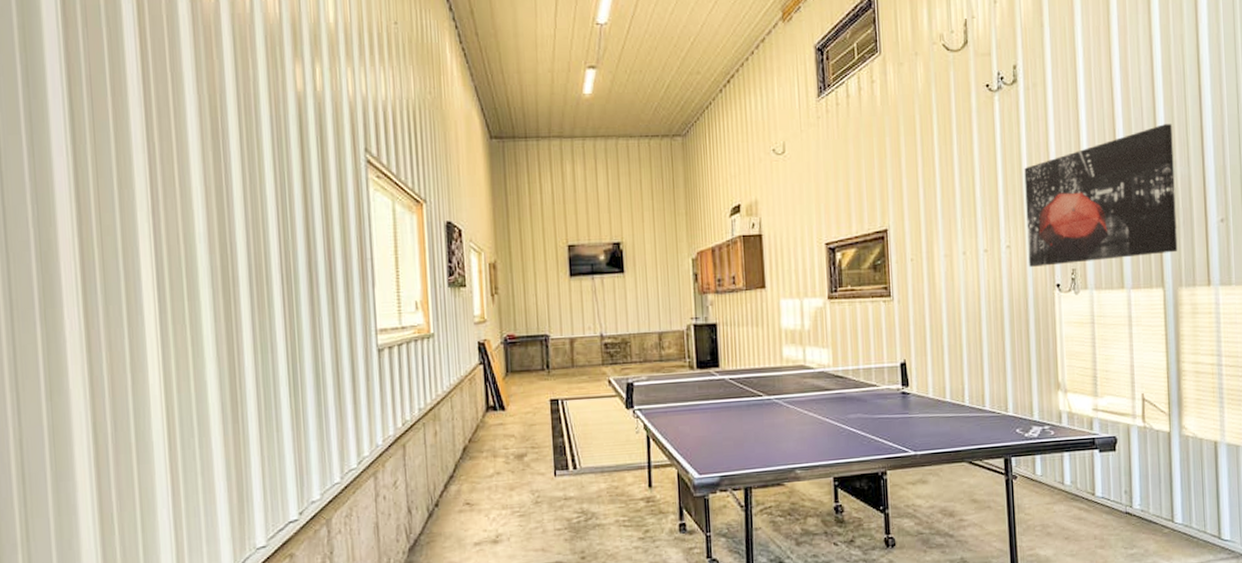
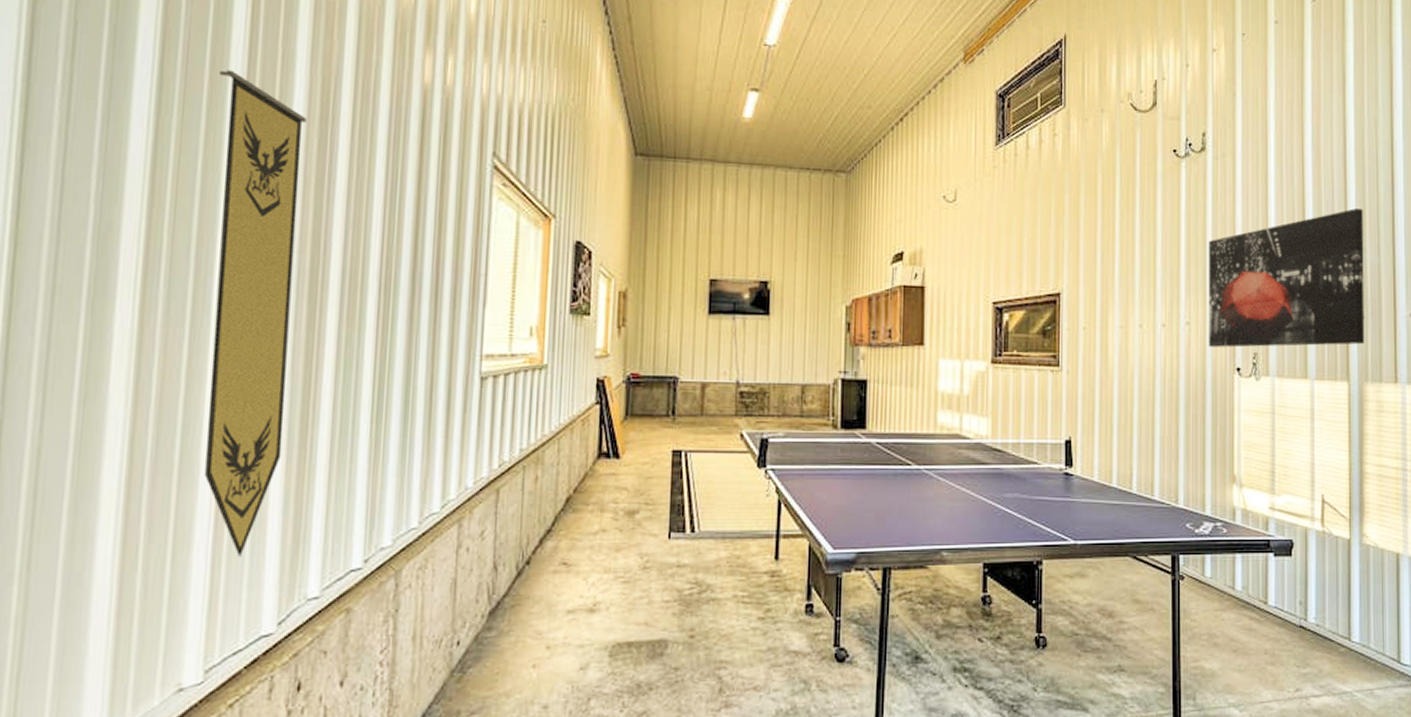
pennant: none [120,96,219,518] -> present [205,70,307,557]

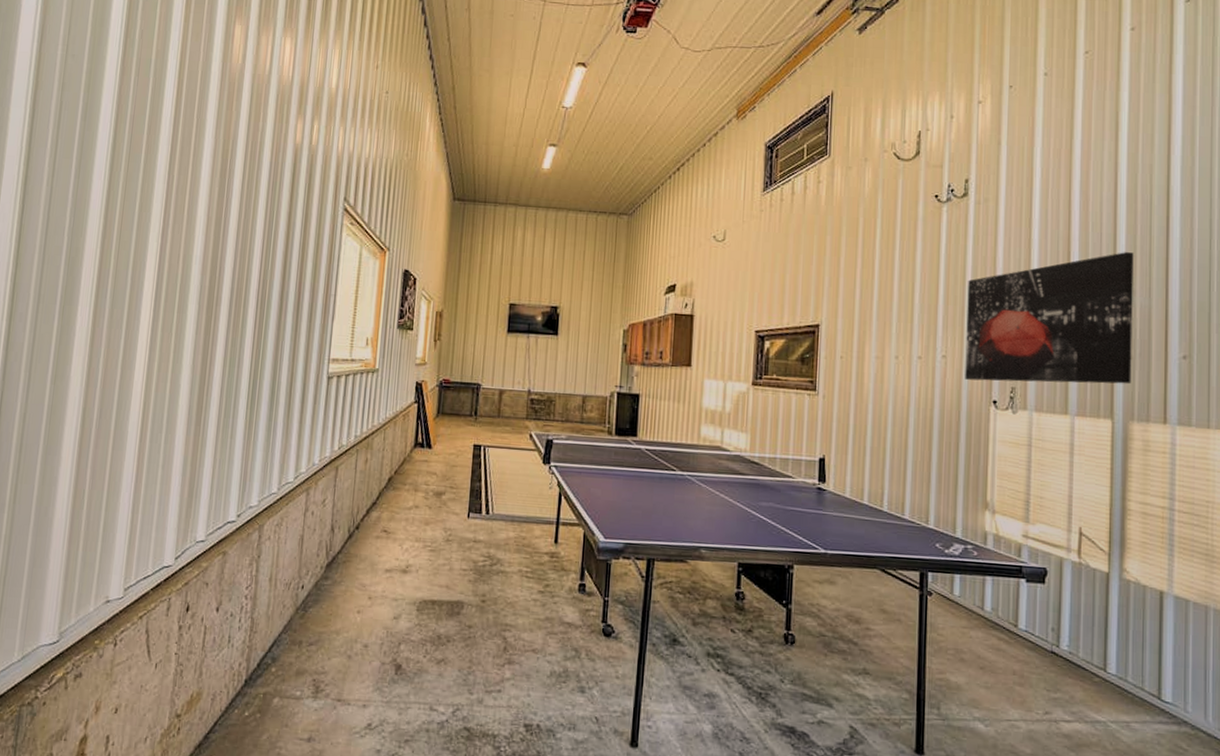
pennant: present [205,70,307,557] -> none [131,135,211,505]

